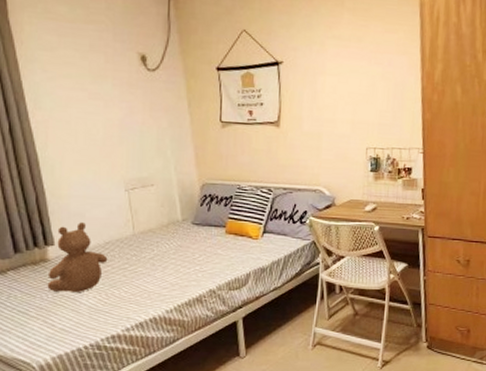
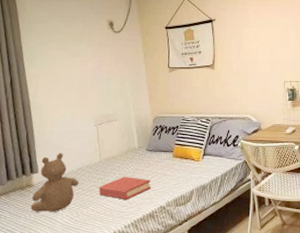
hardback book: none [133,254,199,281] -> present [99,177,152,199]

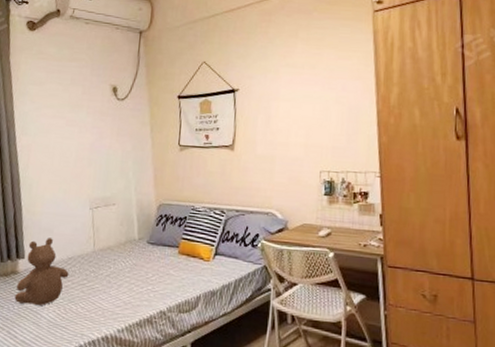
hardback book: present [99,177,152,199] -> none [90,272,152,299]

